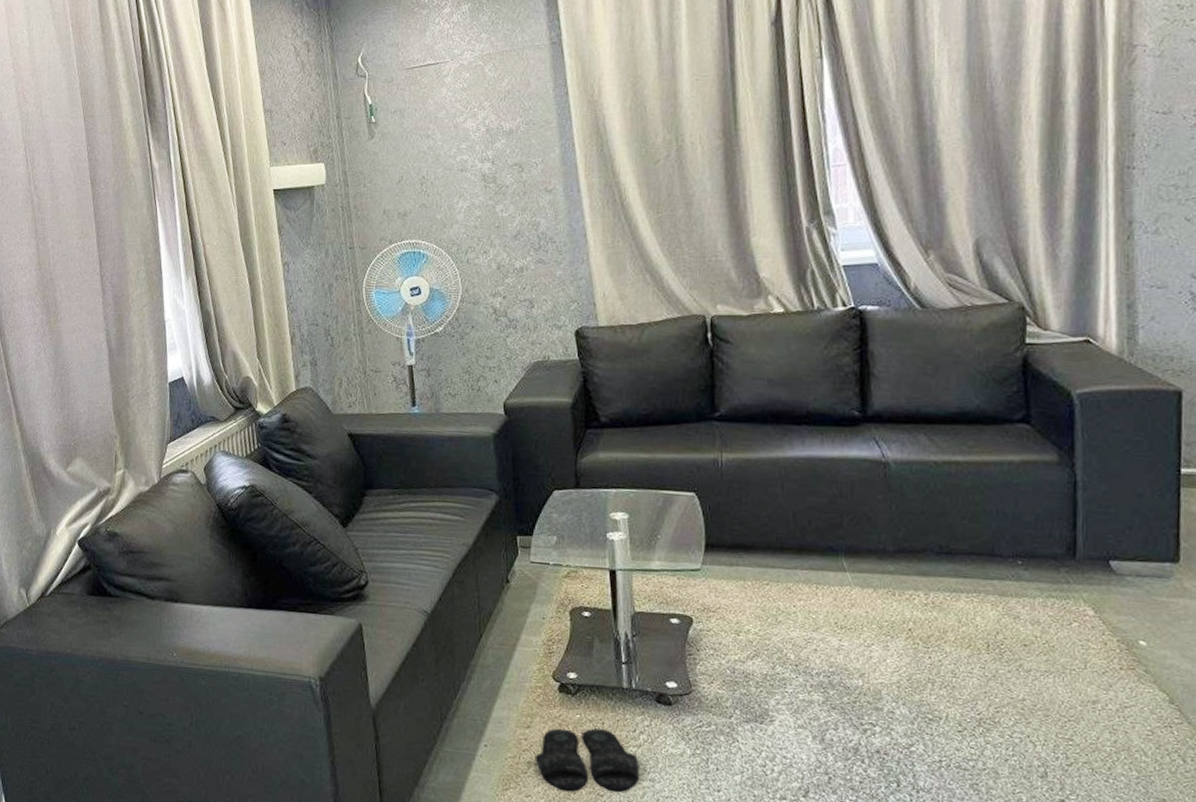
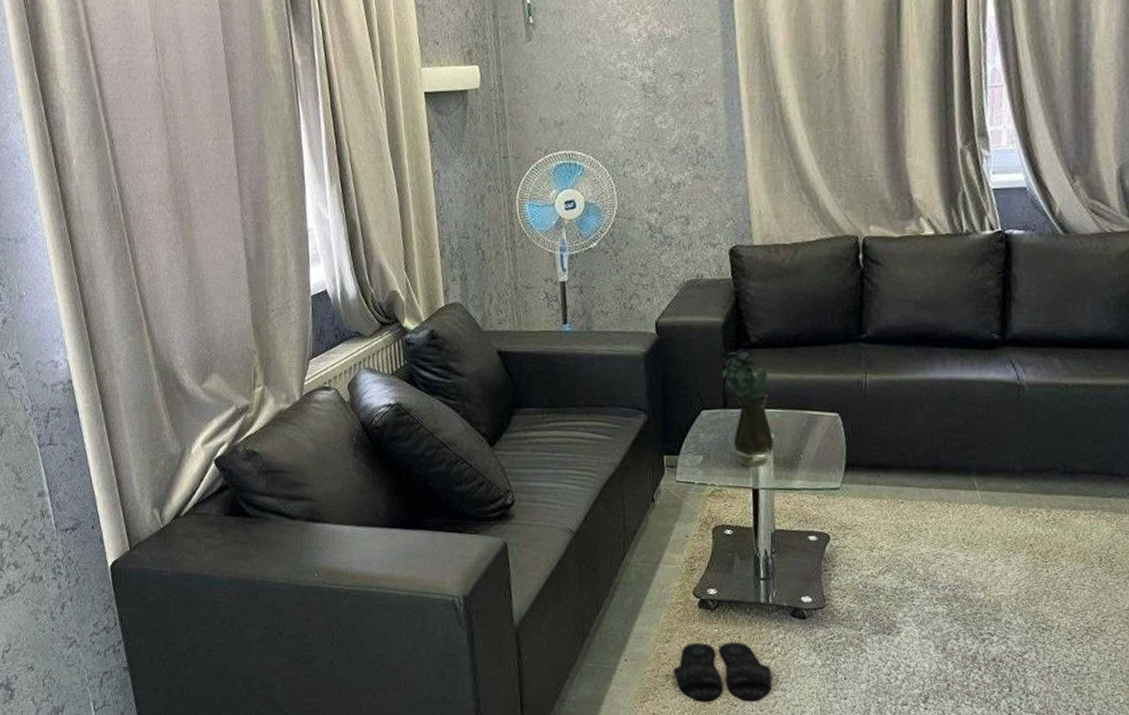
vase: none [571,428,630,549] -> present [721,348,775,468]

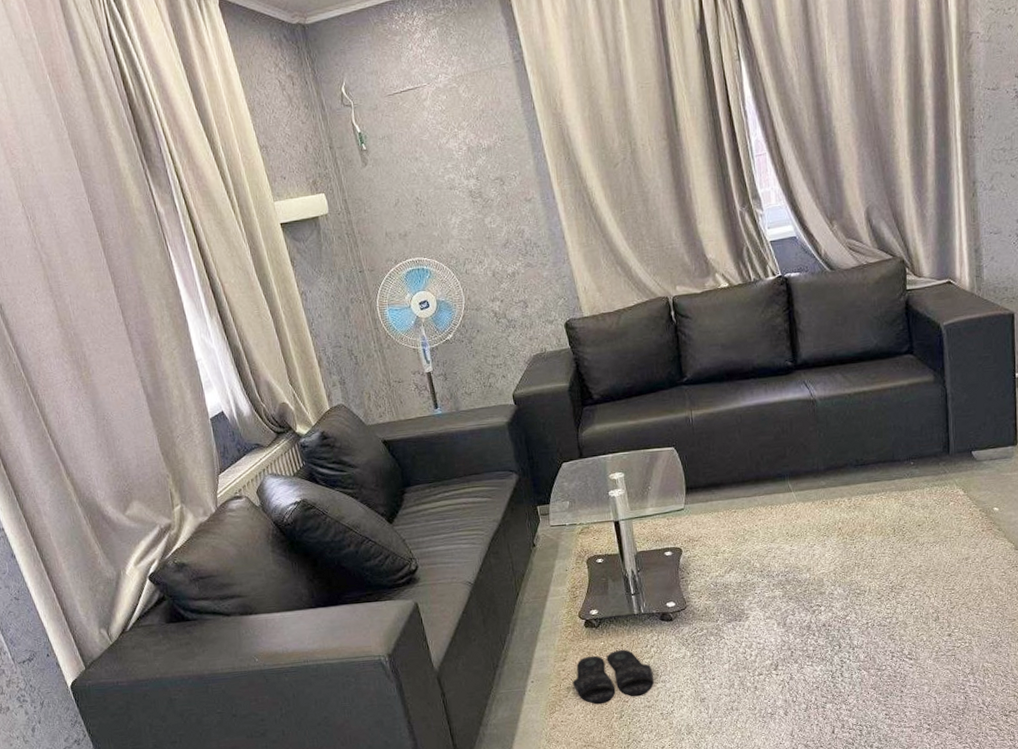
vase: present [721,348,775,468] -> none [571,406,627,505]

